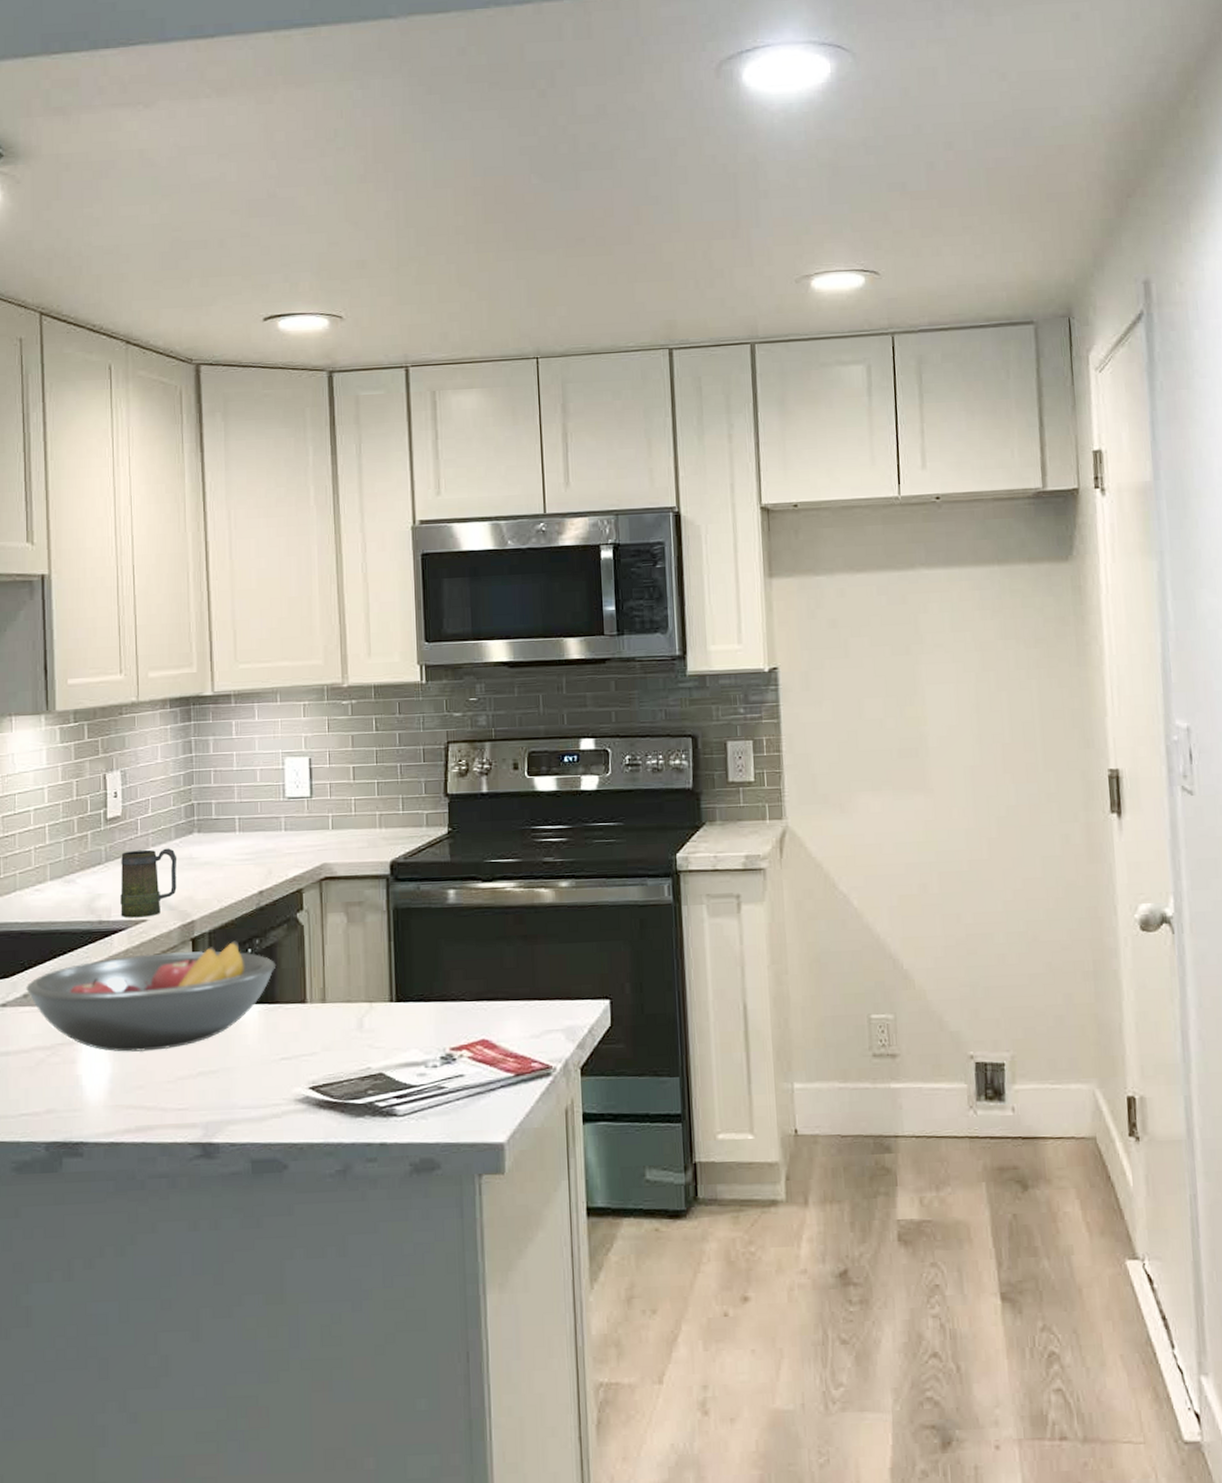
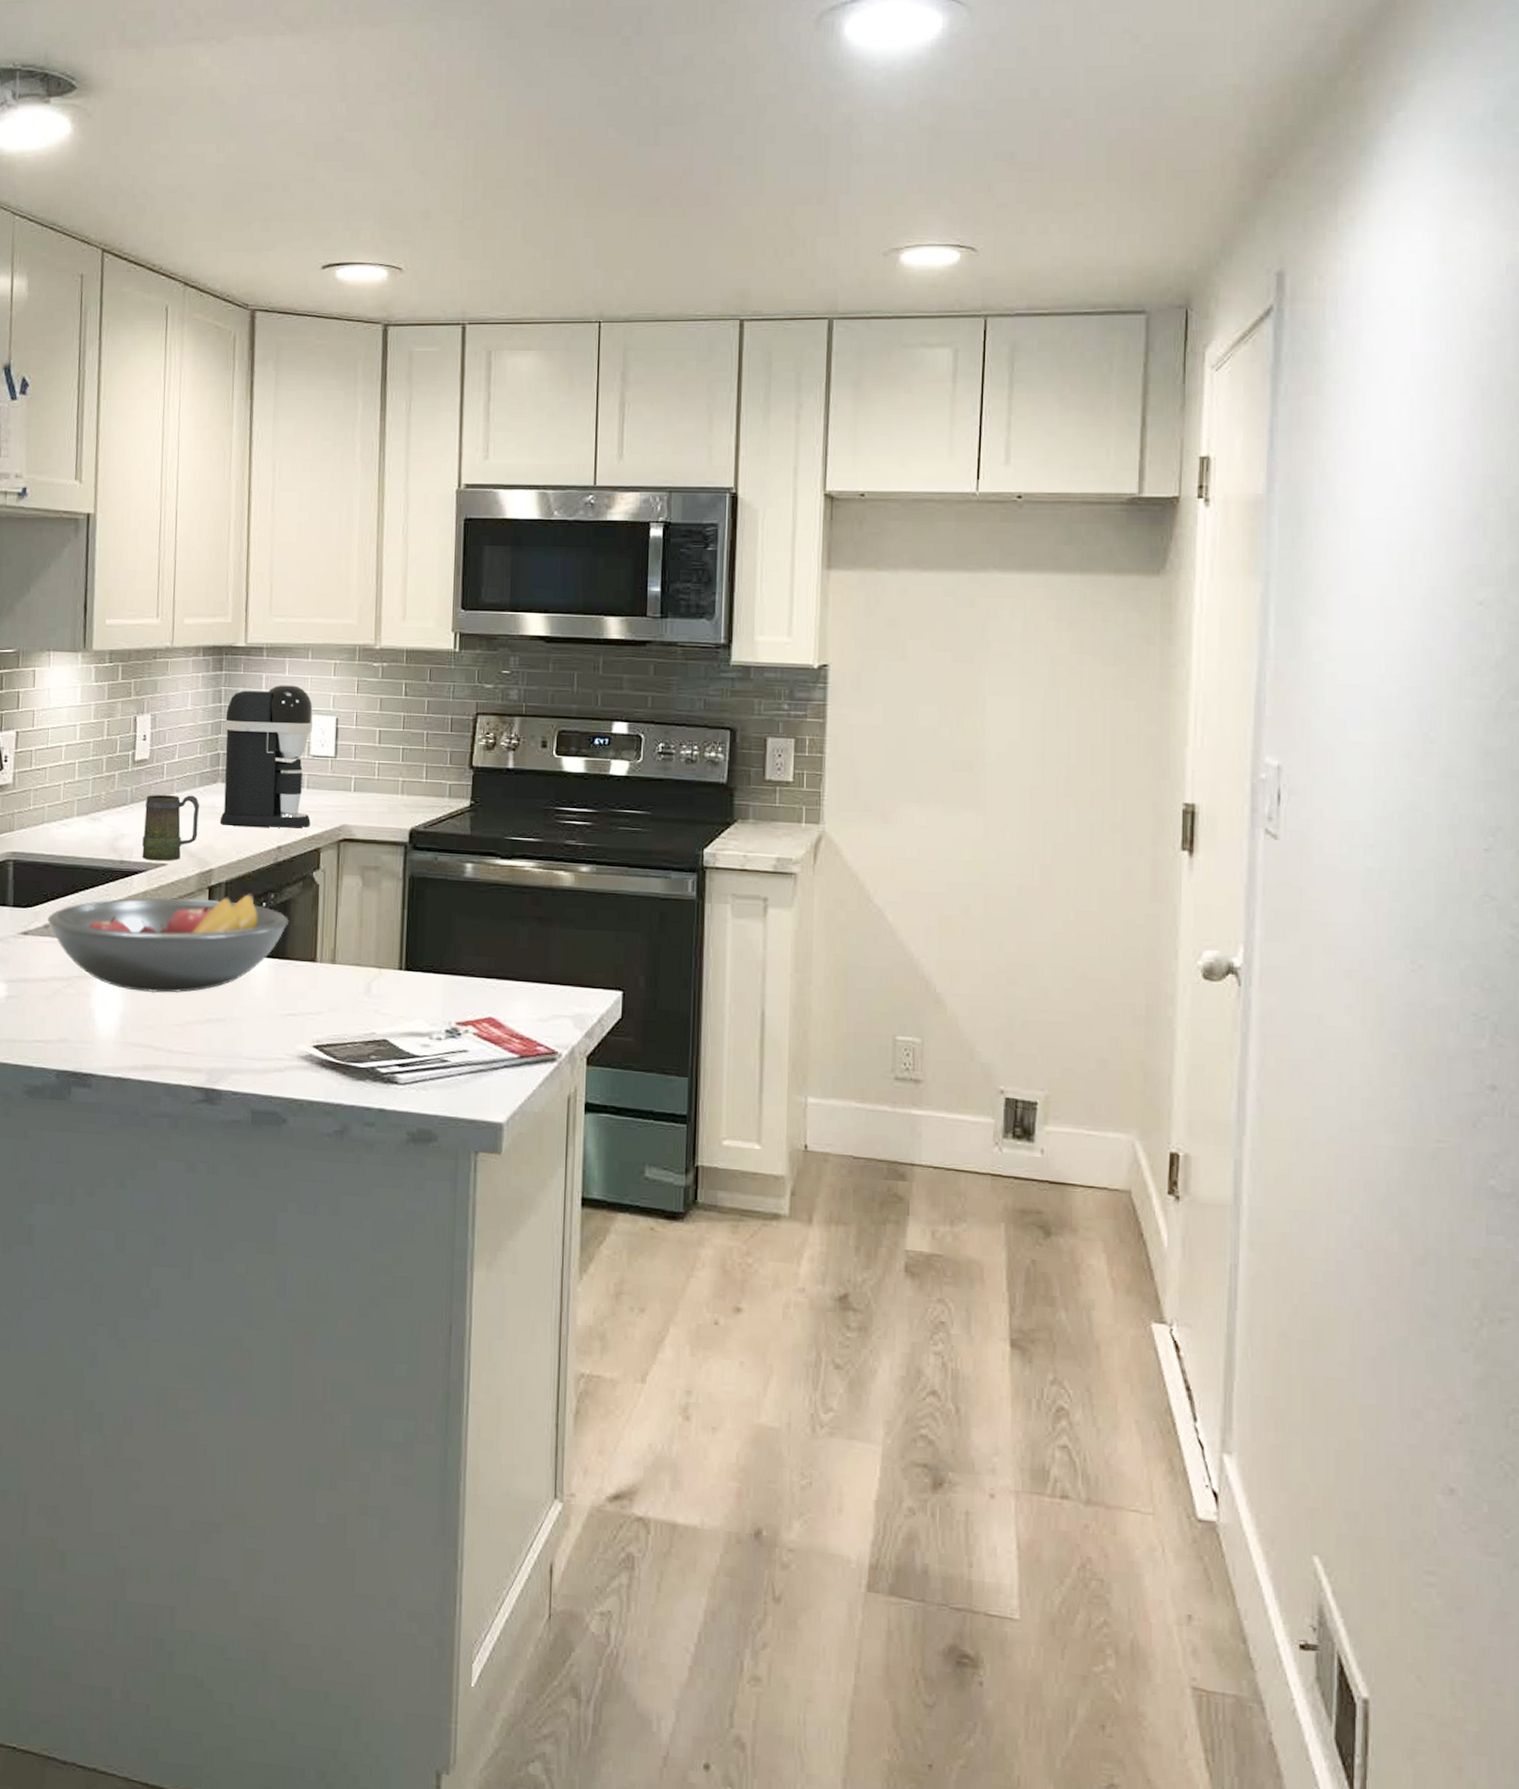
coffee maker: none [197,730,291,875] -> present [219,685,313,828]

